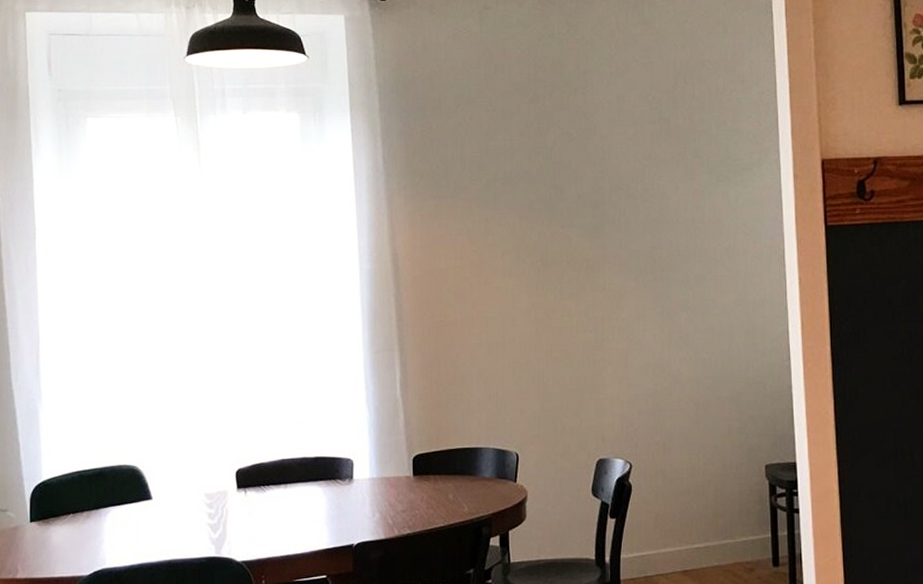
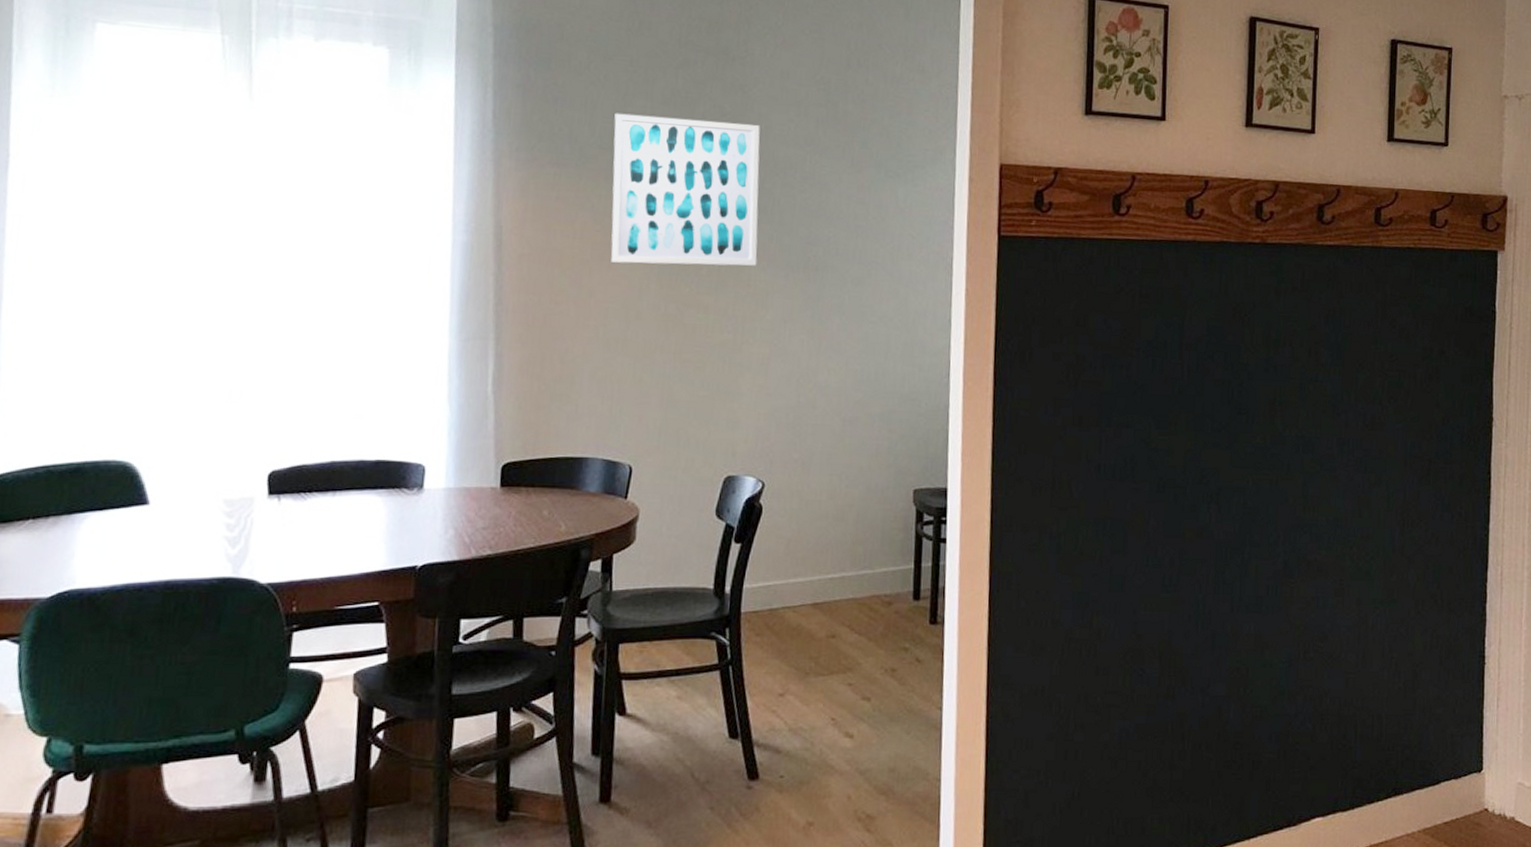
wall art: none [480,145,610,277] -> present [611,113,760,266]

